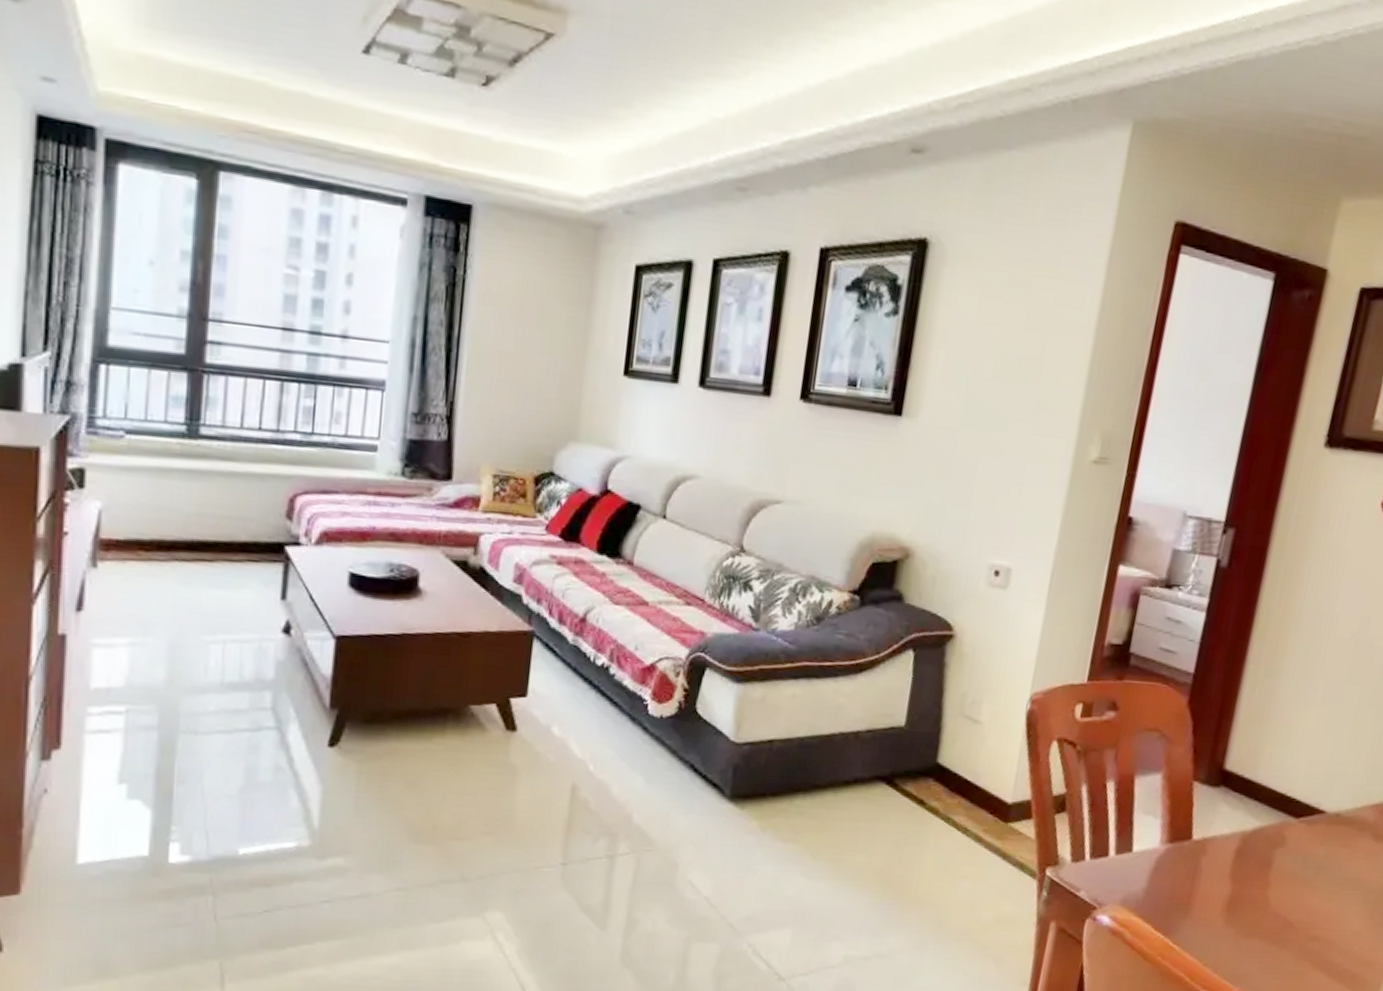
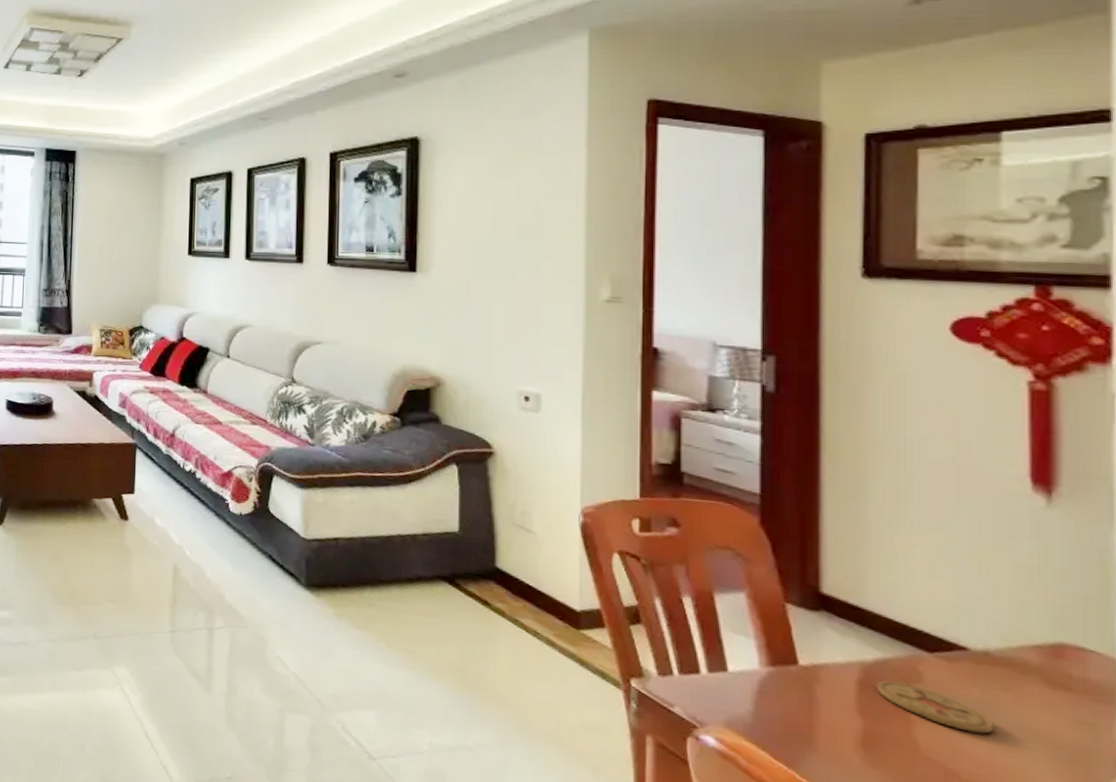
coaster: none [1248,846,1329,887] -> present [875,680,994,734]

